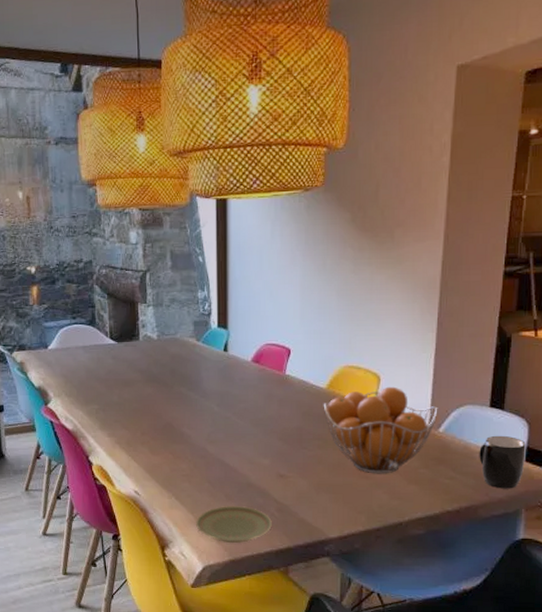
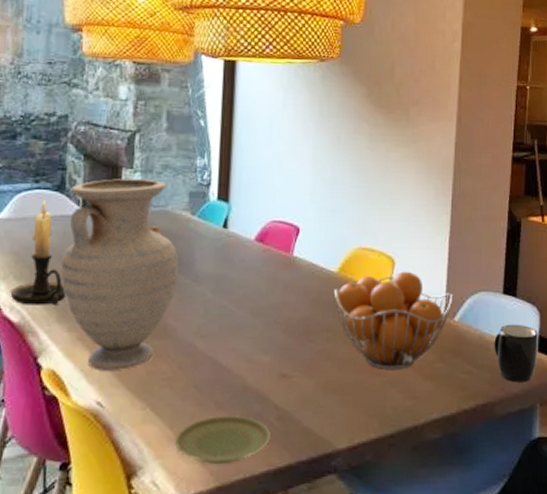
candle holder: none [64,333,105,416] -> present [10,200,66,305]
vase: none [98,312,189,467] -> present [60,179,179,371]

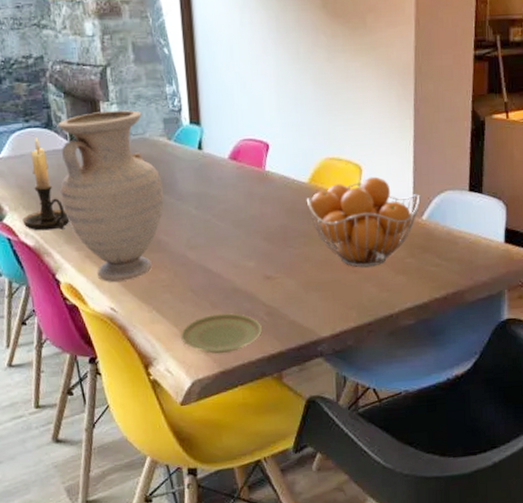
mug: present [494,324,538,383] -> none [462,218,505,272]

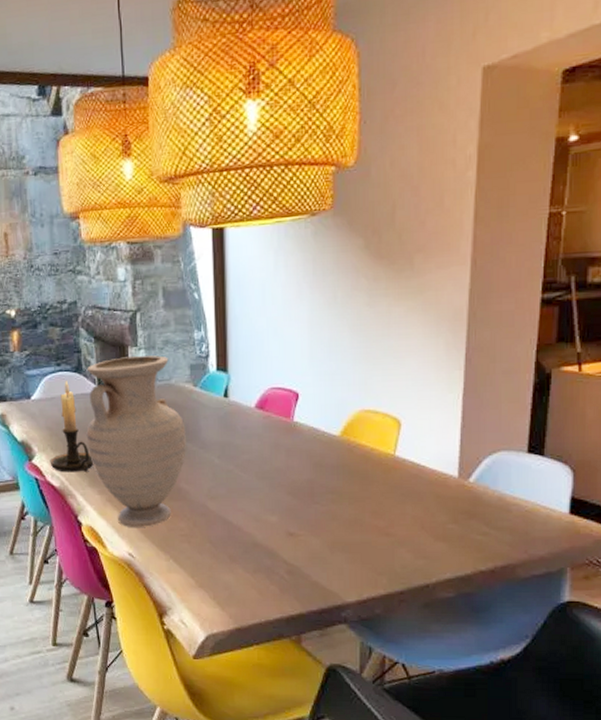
plate: present [181,313,262,354] -> none [197,568,282,610]
fruit basket: present [306,176,420,268] -> none [336,432,468,531]

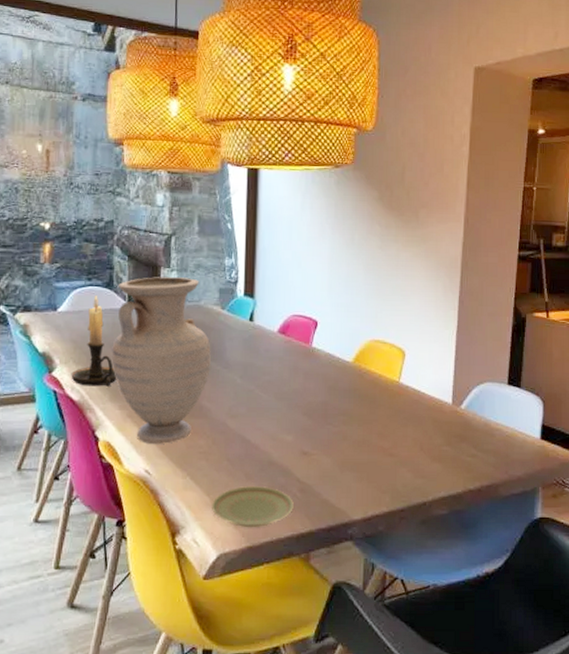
plate: none [197,568,282,610] -> present [212,486,294,528]

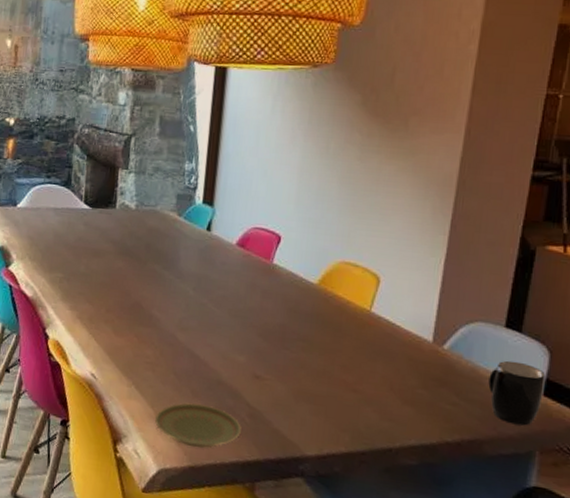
candle holder: present [71,295,117,387] -> none [26,193,70,286]
vase: present [111,277,211,444] -> none [65,178,165,350]
mug: none [499,413,541,467] -> present [488,360,545,426]

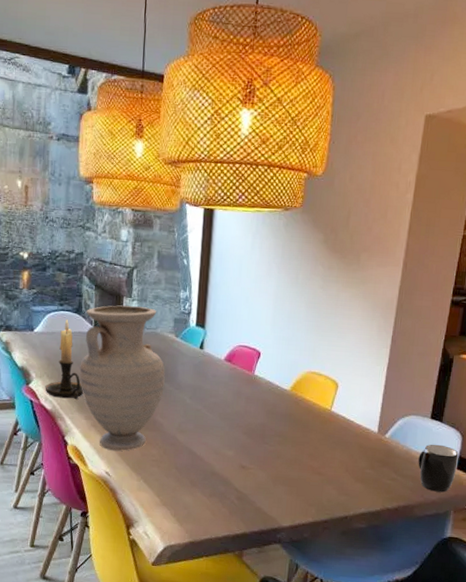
candle holder: none [26,193,70,286] -> present [45,319,84,399]
vase: none [65,178,165,350] -> present [79,305,165,451]
plate: present [155,403,241,448] -> none [161,491,231,527]

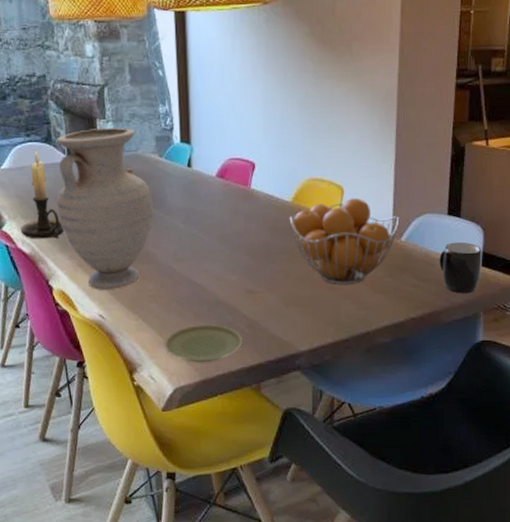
plate: none [161,491,231,527] -> present [165,324,242,363]
fruit basket: none [286,393,387,472] -> present [289,198,400,285]

